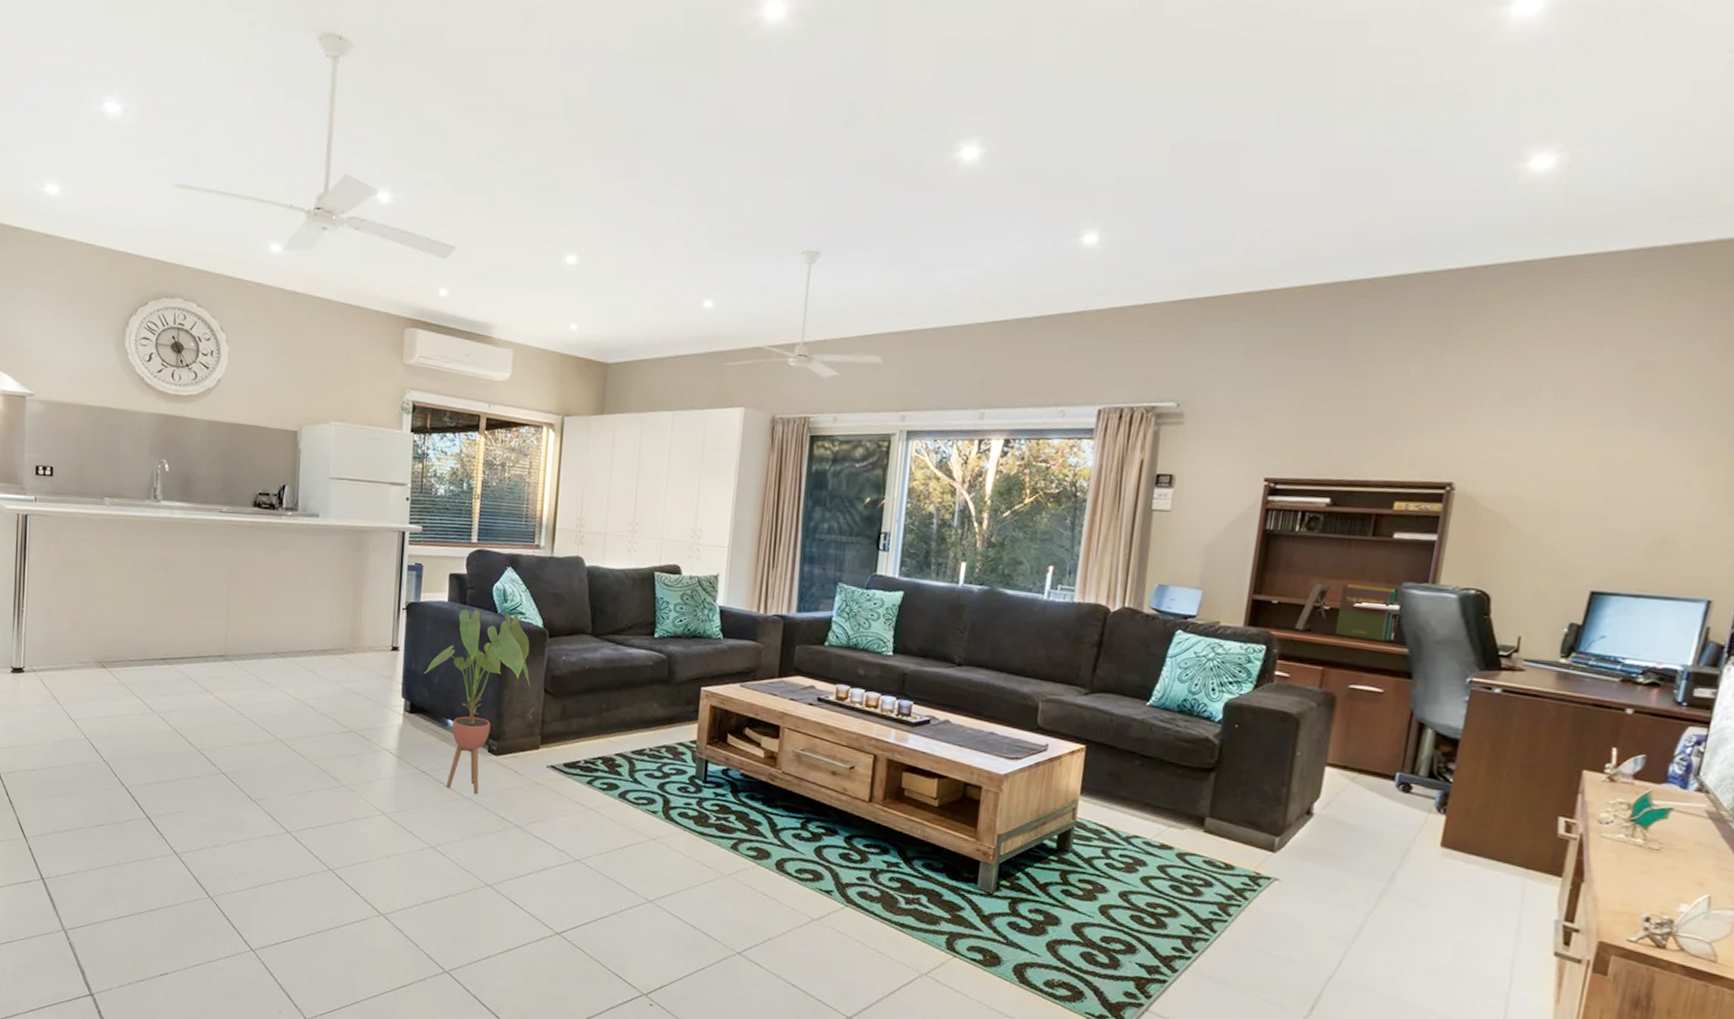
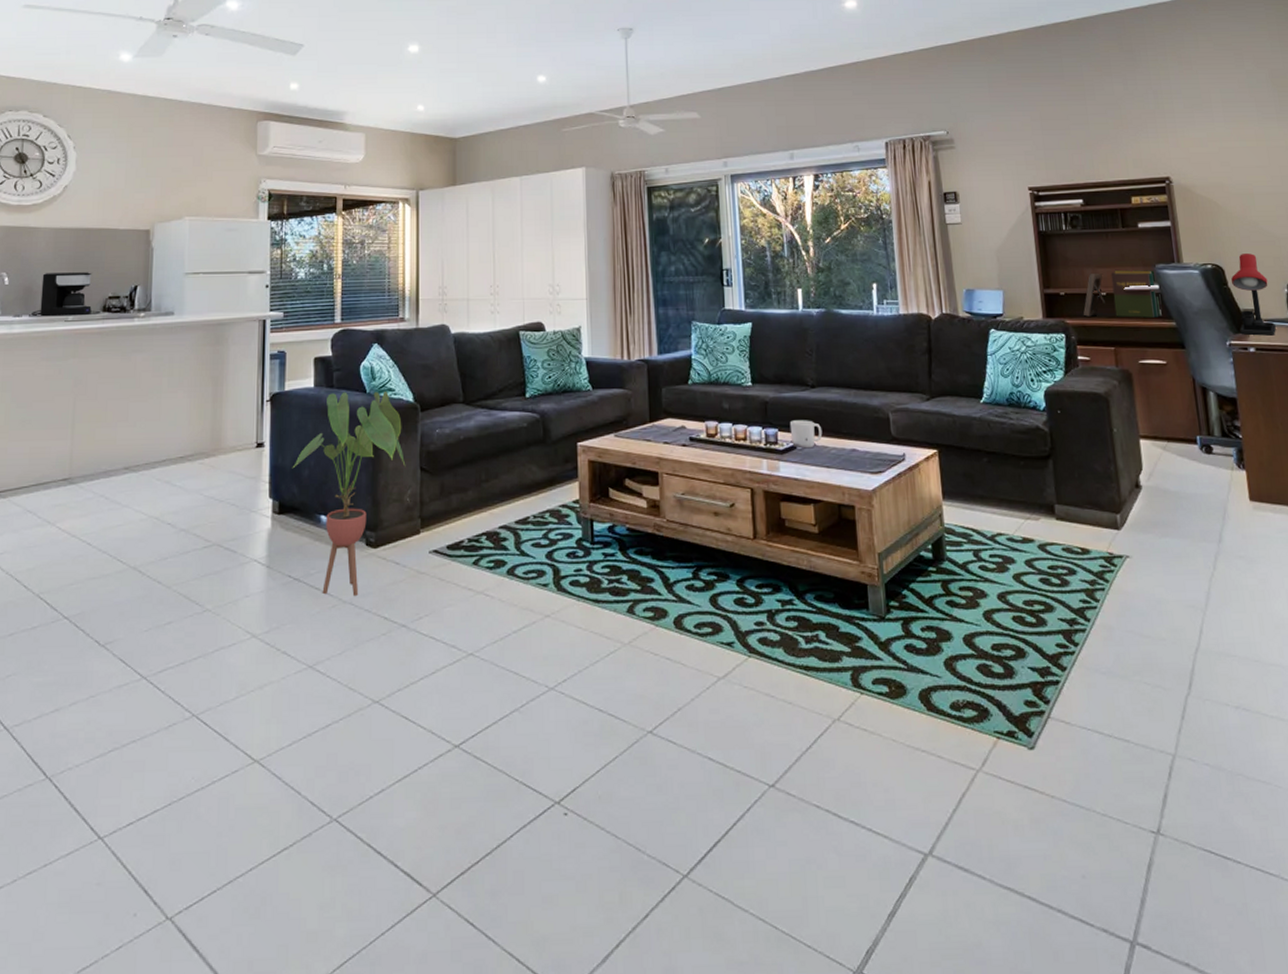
coffee maker: none [172,464,252,509] -> present [11,272,101,318]
mug: none [926,695,962,725] -> present [789,420,823,449]
desk lamp: none [1488,582,1545,678] -> present [1231,253,1276,336]

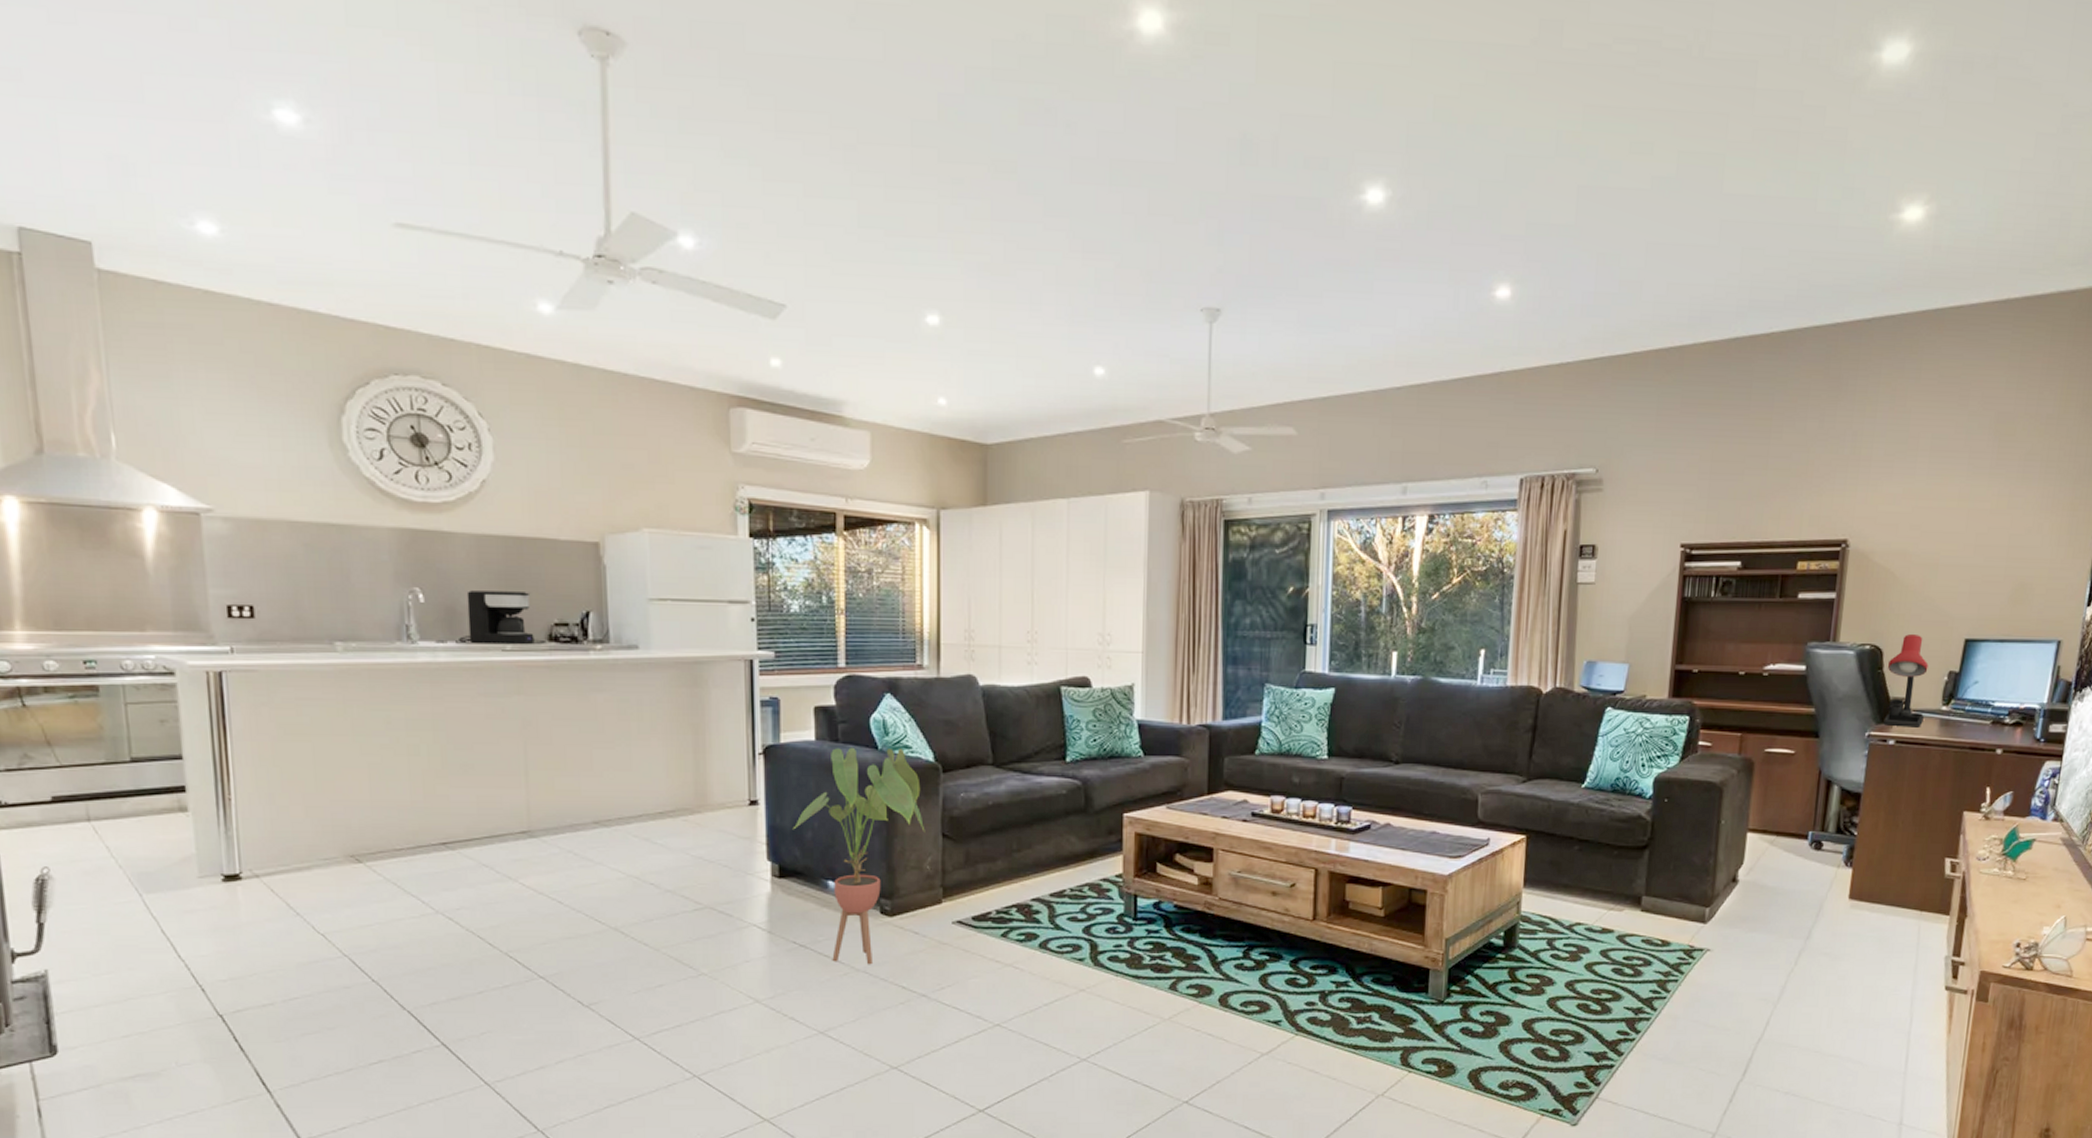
mug: present [789,420,823,449] -> none [1365,798,1402,829]
picture frame: present [1083,274,1106,317] -> none [1715,650,1745,698]
books: present [1111,270,1162,318] -> none [1750,647,1805,702]

